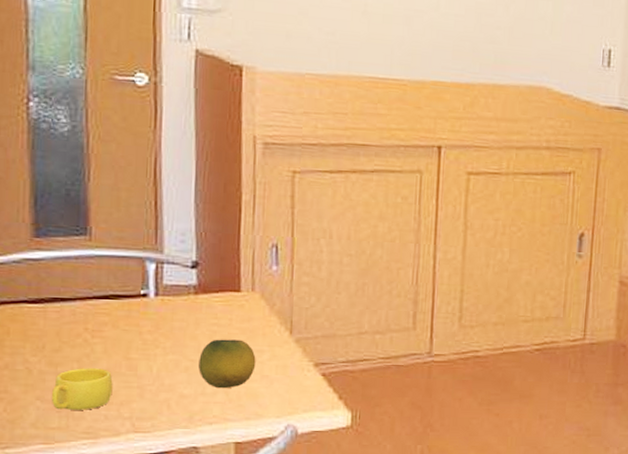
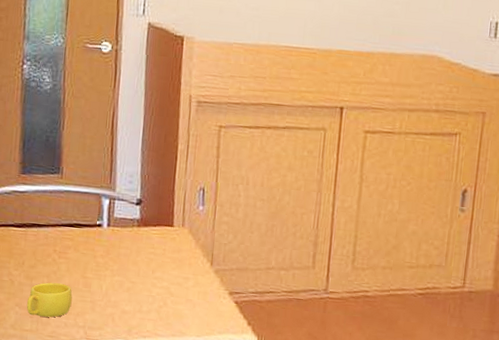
fruit: present [198,339,256,389] -> none [137,265,183,309]

